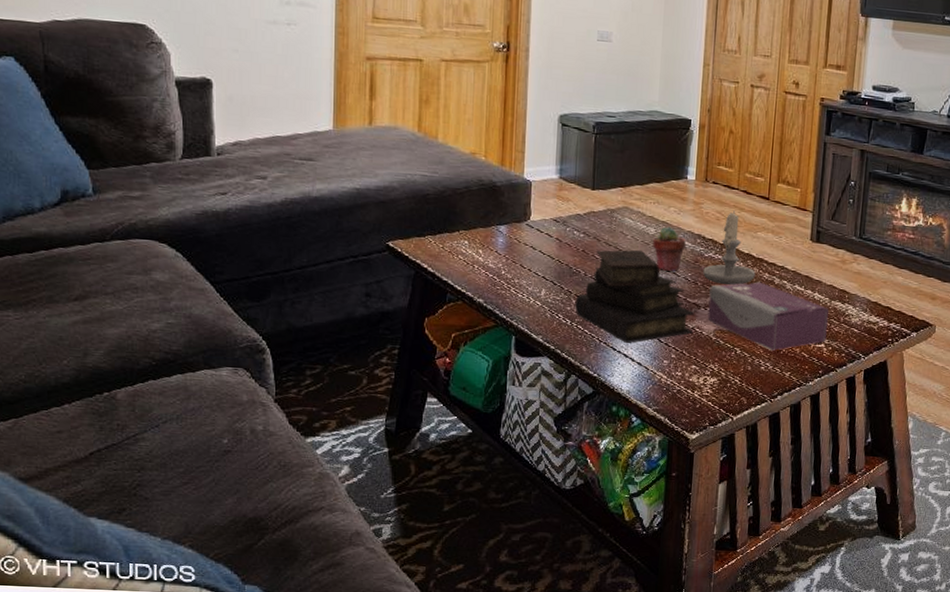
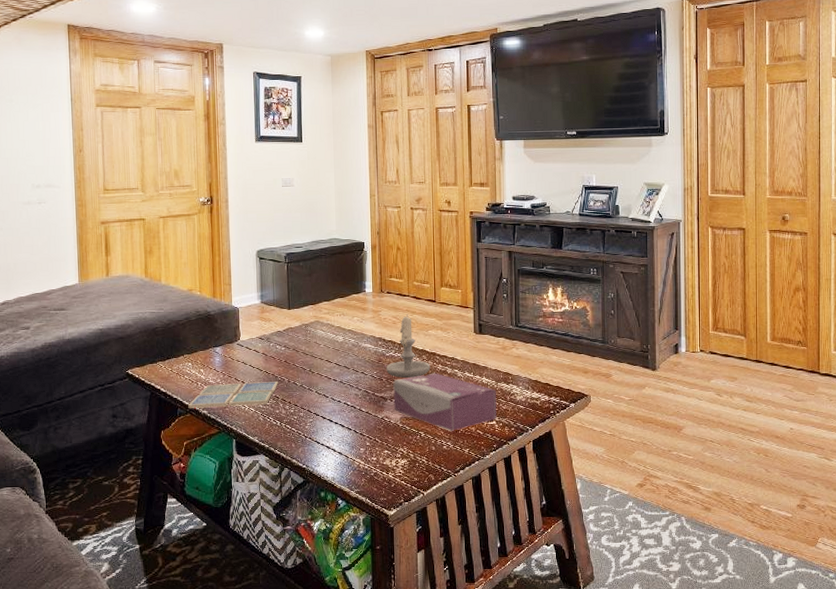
drink coaster: none [460,269,573,299] -> present [188,382,278,408]
diary: present [575,249,695,344] -> none [282,356,383,437]
potted succulent: present [652,226,686,271] -> none [341,333,370,371]

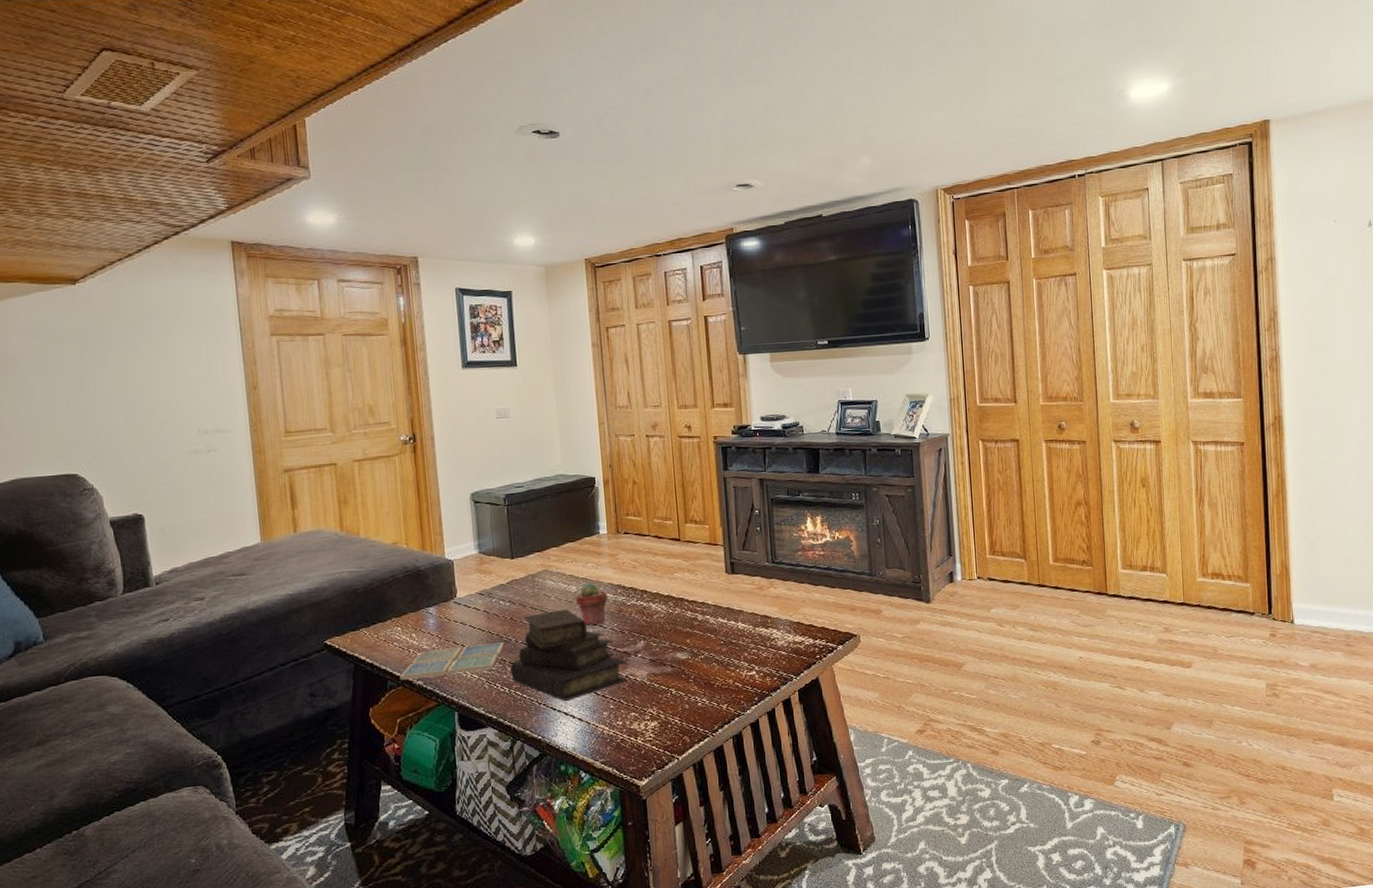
diary: none [282,356,383,437] -> present [510,608,628,702]
potted succulent: none [341,333,370,371] -> present [575,582,608,625]
candle: present [386,314,431,379] -> none [628,556,679,630]
tissue box: present [393,373,497,432] -> none [637,620,756,687]

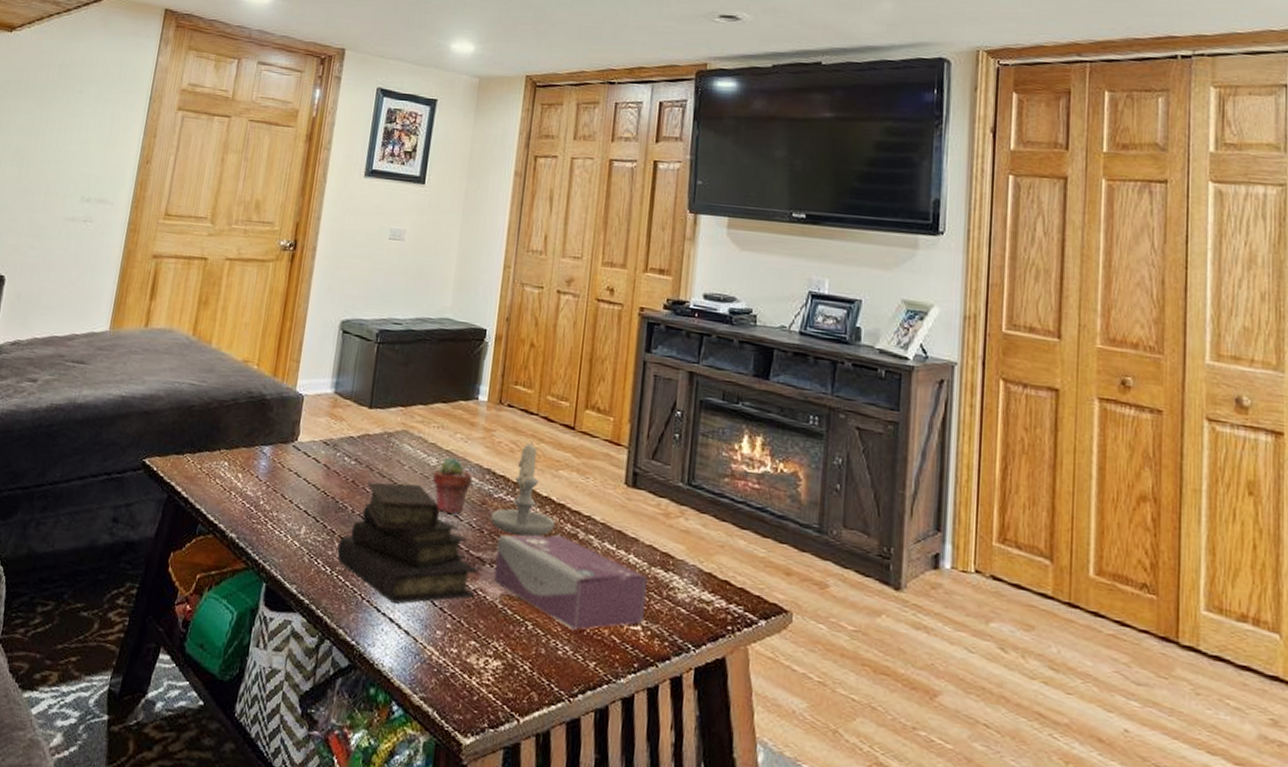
drink coaster: present [399,642,504,680] -> none [212,498,338,540]
candle: none [628,556,679,630] -> present [491,440,555,538]
tissue box: none [637,620,756,687] -> present [493,534,647,631]

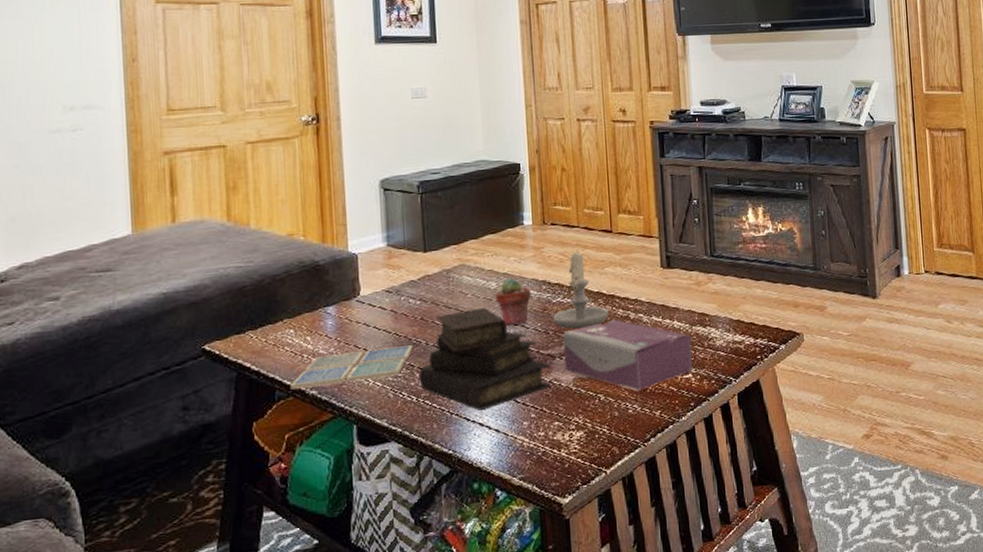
drink coaster: none [212,498,338,540] -> present [290,345,413,390]

